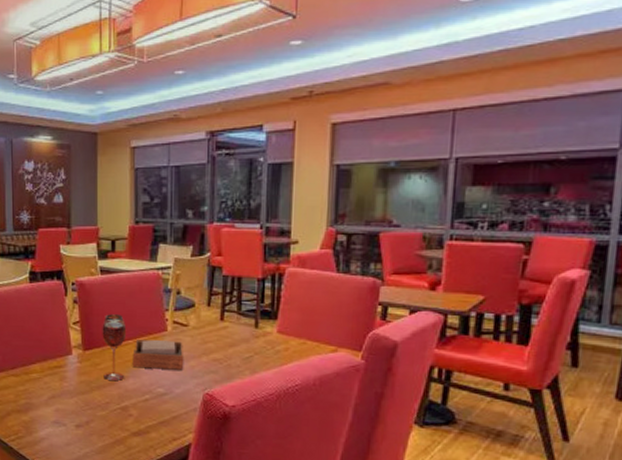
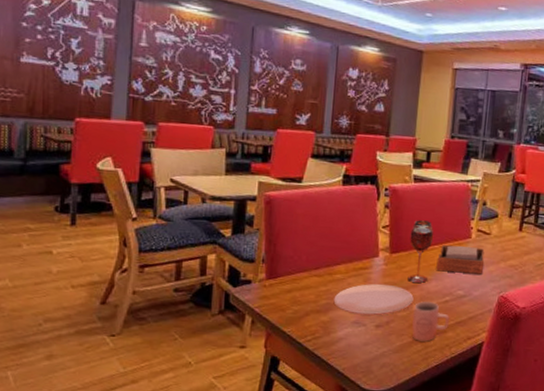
plate: none [32,382,112,416] -> present [333,283,414,316]
mug: none [113,400,153,443] -> present [412,301,450,342]

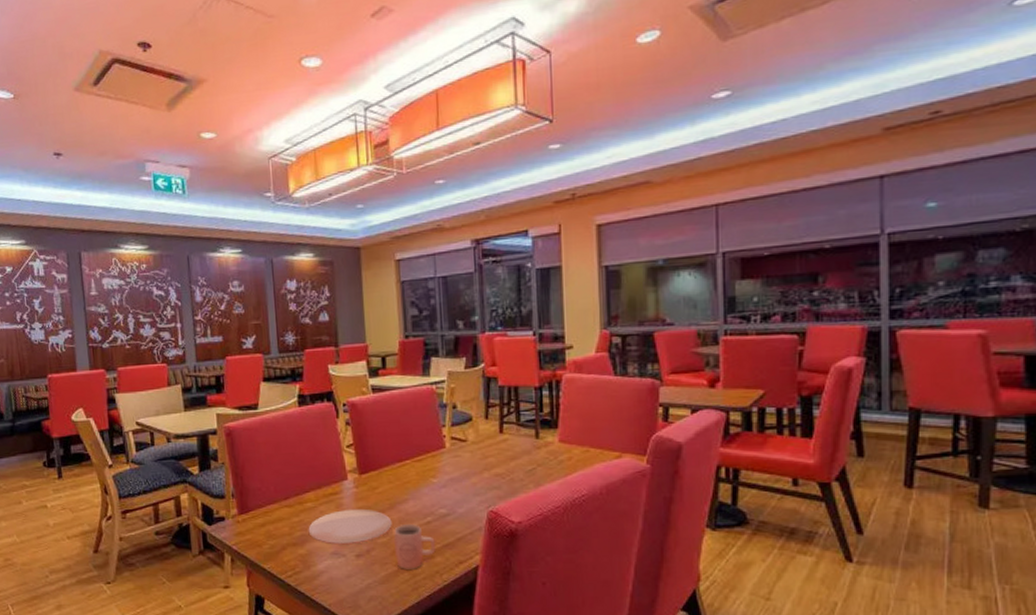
wineglass: present [407,220,434,284] -> none [377,434,404,505]
napkin holder: present [436,245,485,275] -> none [411,457,464,489]

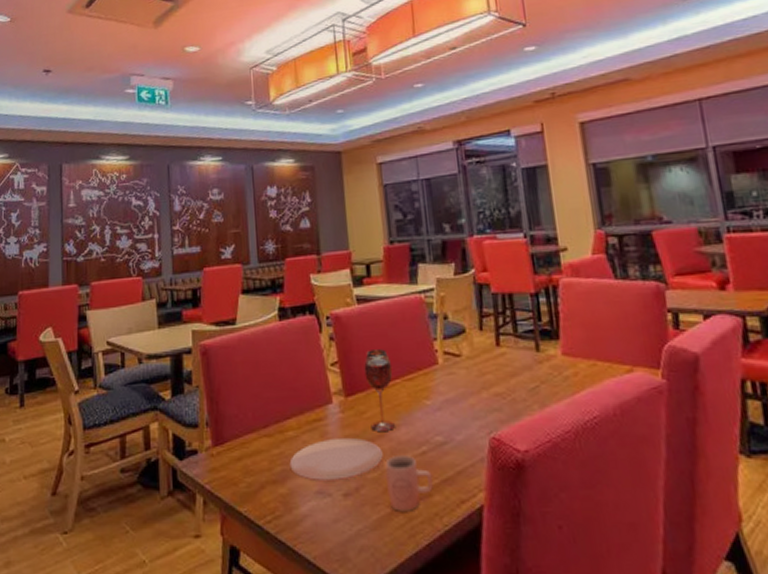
wineglass: none [377,434,404,505] -> present [364,349,395,433]

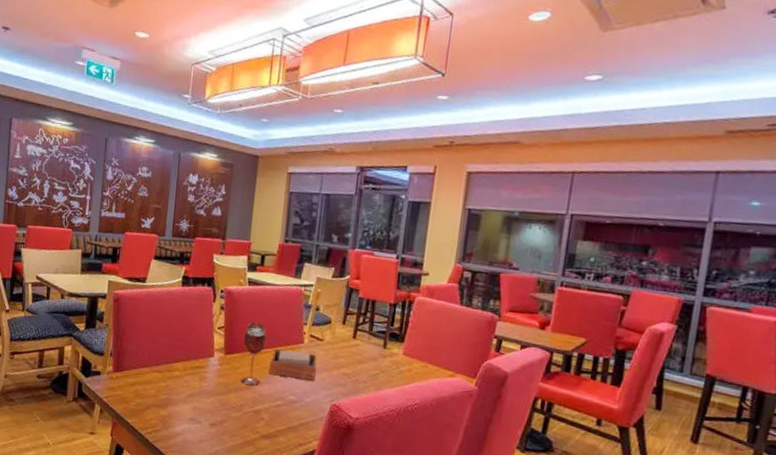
plate: present [289,437,383,482] -> none [172,382,247,415]
mug: present [385,456,434,511] -> none [244,404,282,445]
napkin holder: none [401,375,462,413] -> present [268,349,317,381]

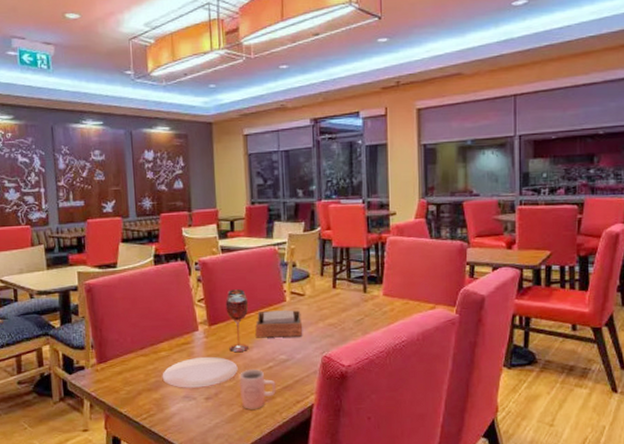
plate: none [172,382,247,415] -> present [162,356,238,389]
mug: none [244,404,282,445] -> present [239,369,277,409]

